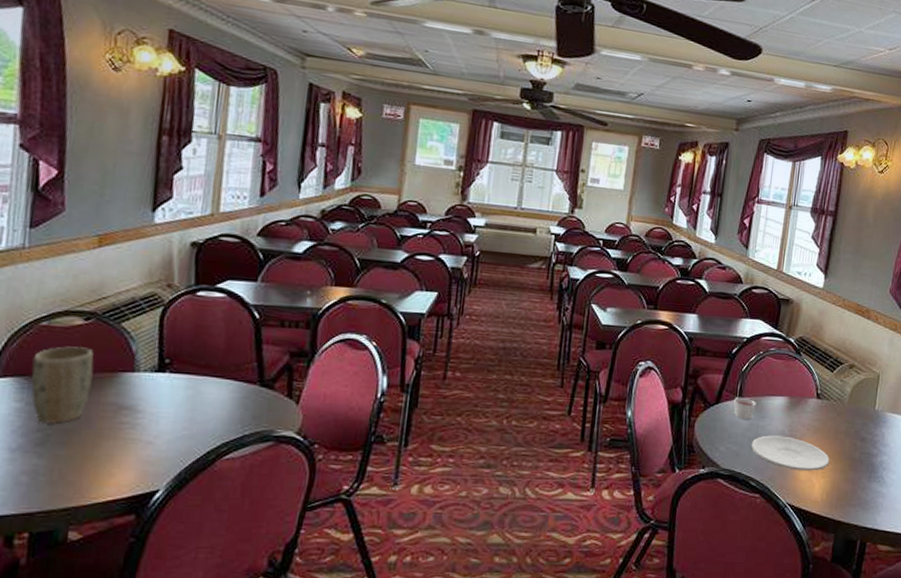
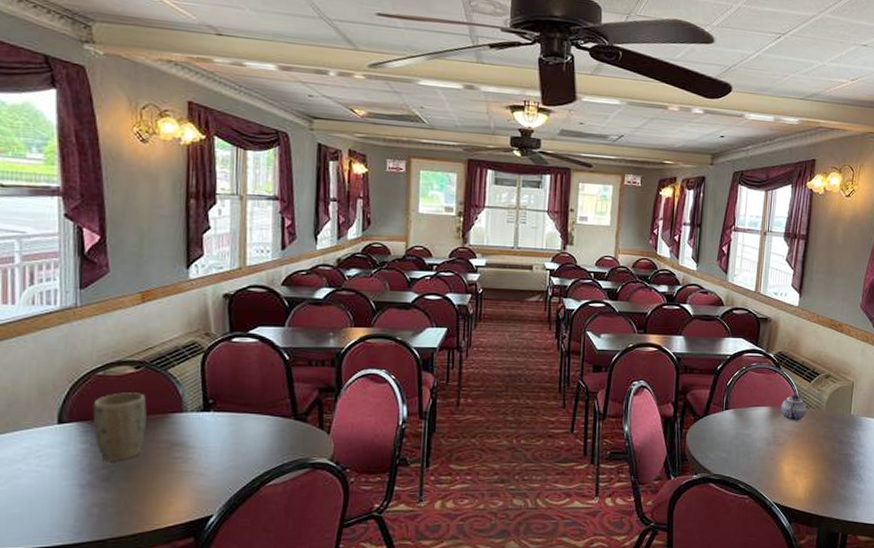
candle: present [733,397,756,420] -> none [721,409,742,429]
plate: present [751,435,830,471] -> none [738,442,811,473]
teapot: none [799,384,828,414] -> present [781,394,807,421]

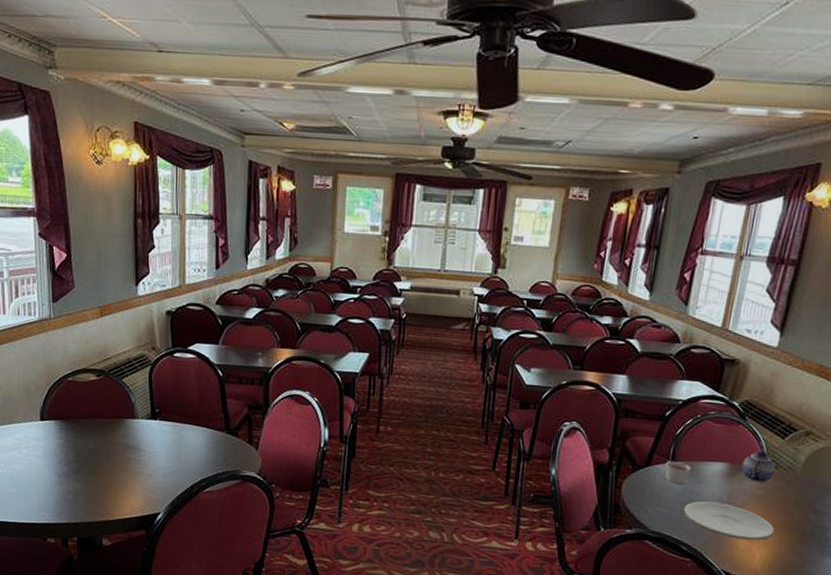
plant pot: present [93,392,147,461] -> none [66,397,106,457]
candle: none [721,409,742,429] -> present [665,460,691,484]
plate: none [738,442,811,473] -> present [683,501,775,541]

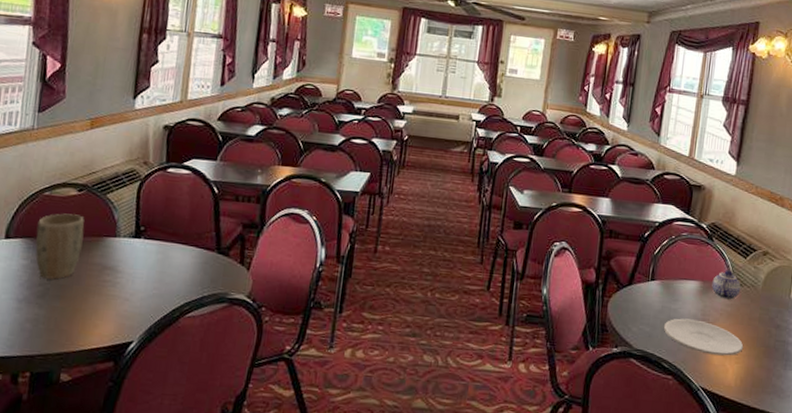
plant pot: none [66,397,106,457] -> present [35,213,84,280]
candle: present [665,460,691,484] -> none [646,279,669,302]

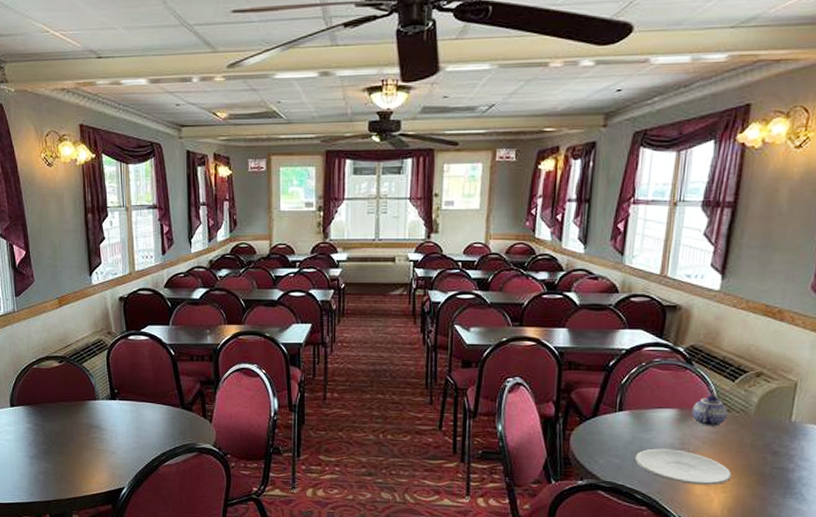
plant pot: present [35,213,84,280] -> none [32,382,71,439]

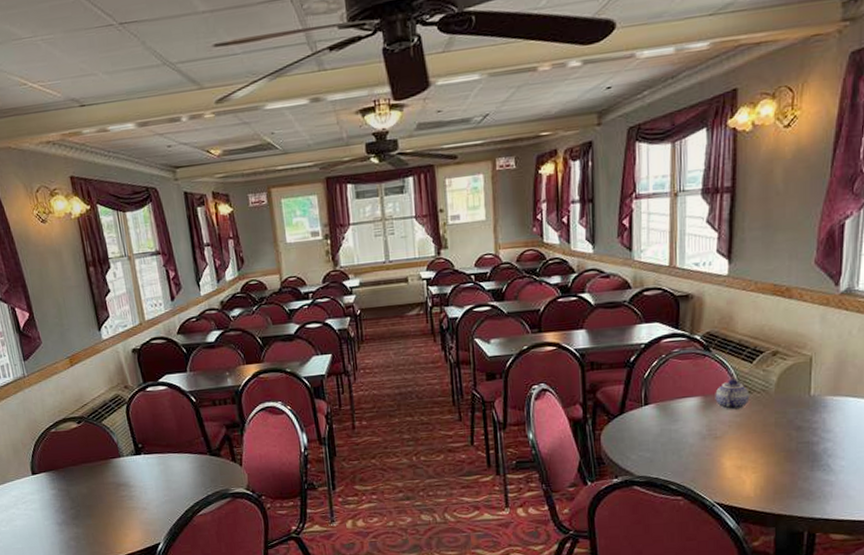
plate: present [634,448,732,485] -> none [665,436,760,469]

